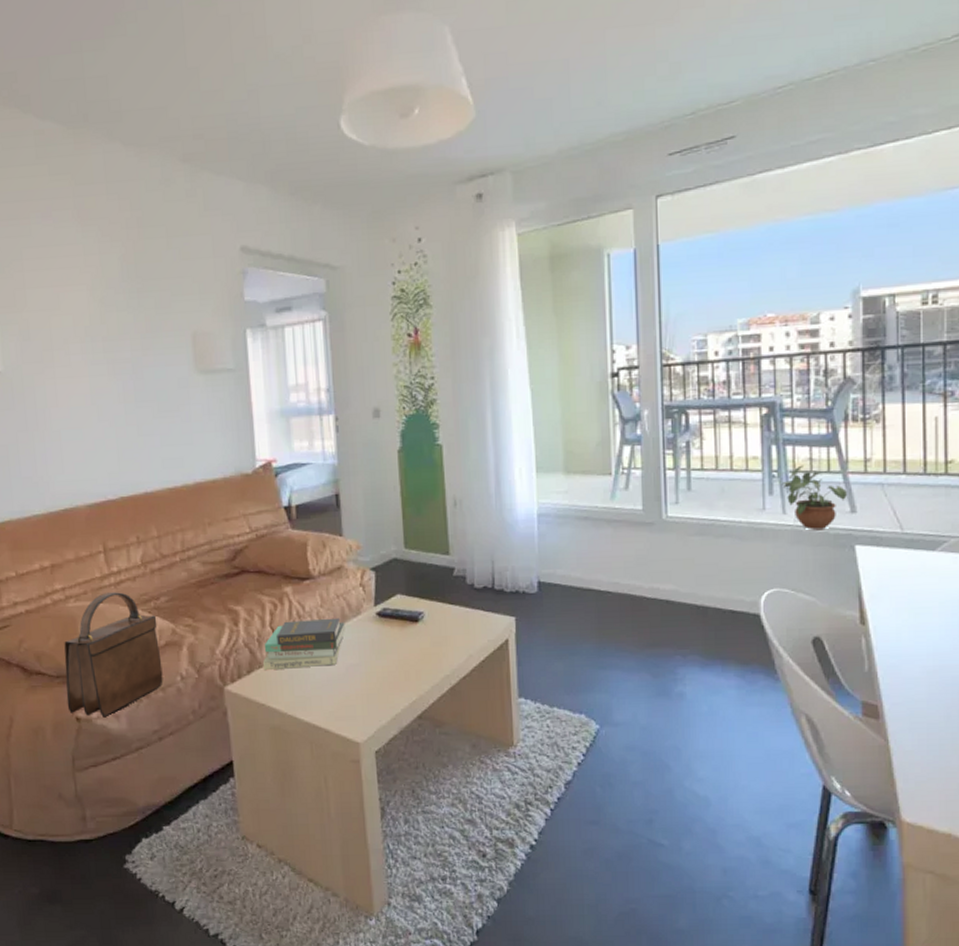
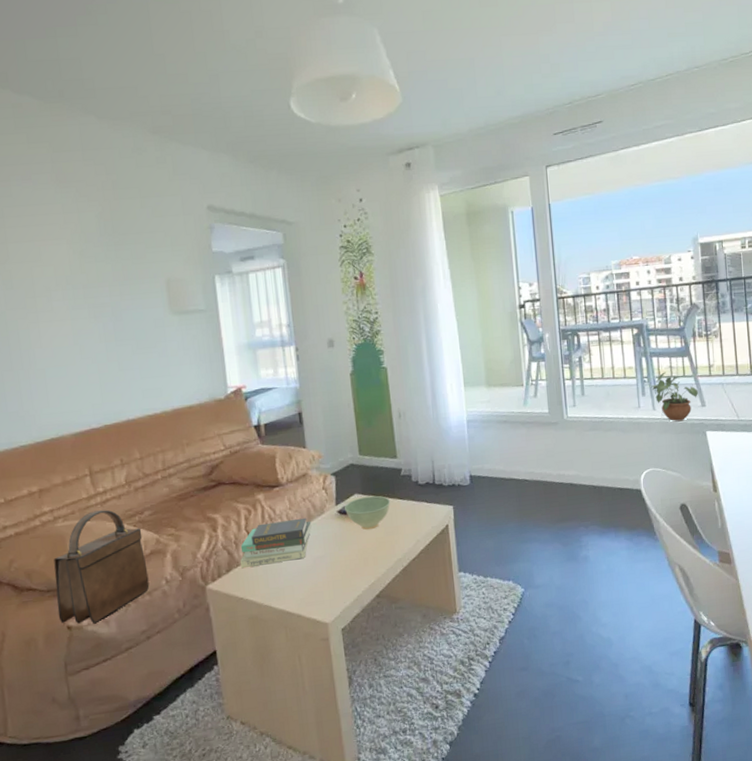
bowl: none [384,597,440,638] -> present [344,495,391,530]

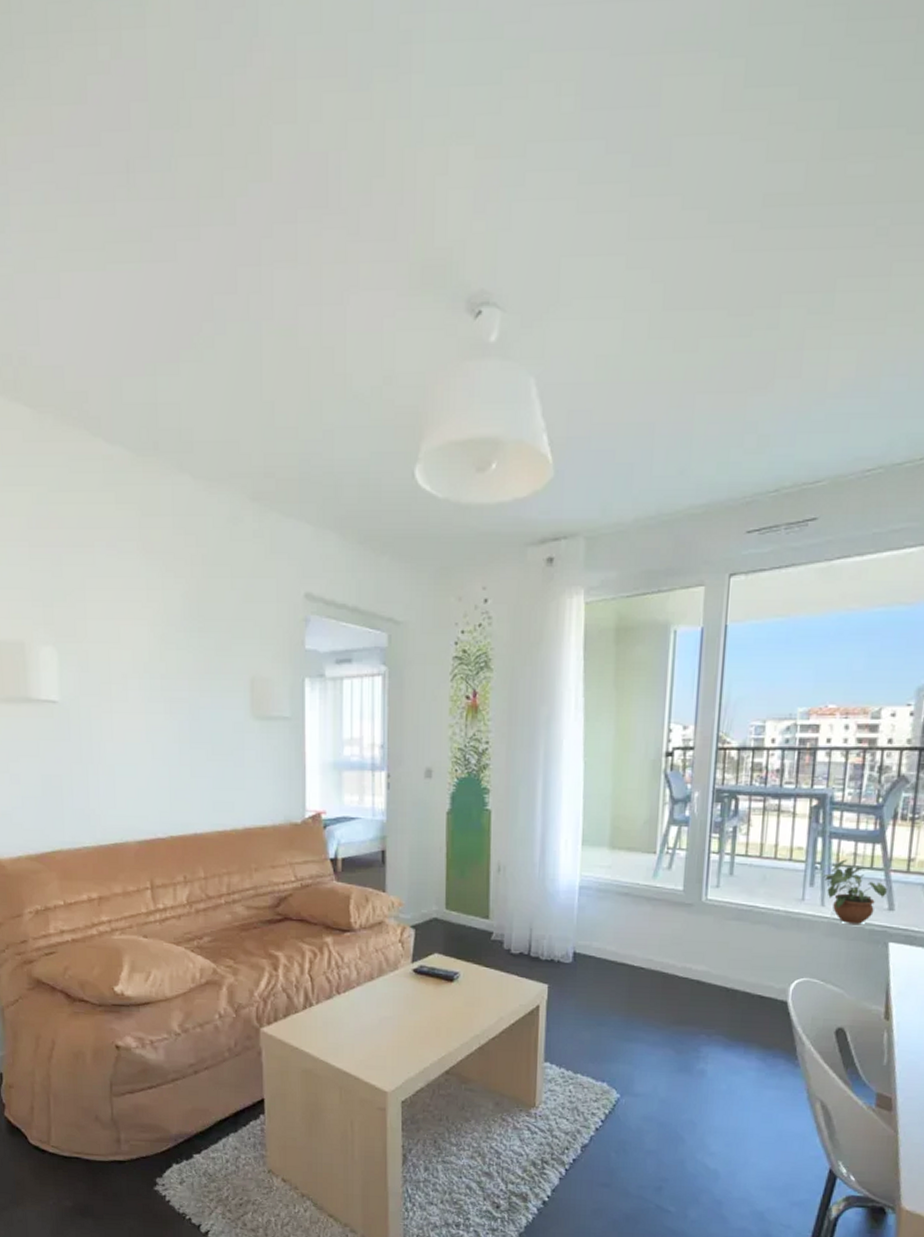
handbag: present [53,510,150,624] -> none [107,928,202,1048]
books: present [239,517,312,569] -> none [299,970,382,1016]
bowl: present [344,495,391,530] -> none [420,958,476,997]

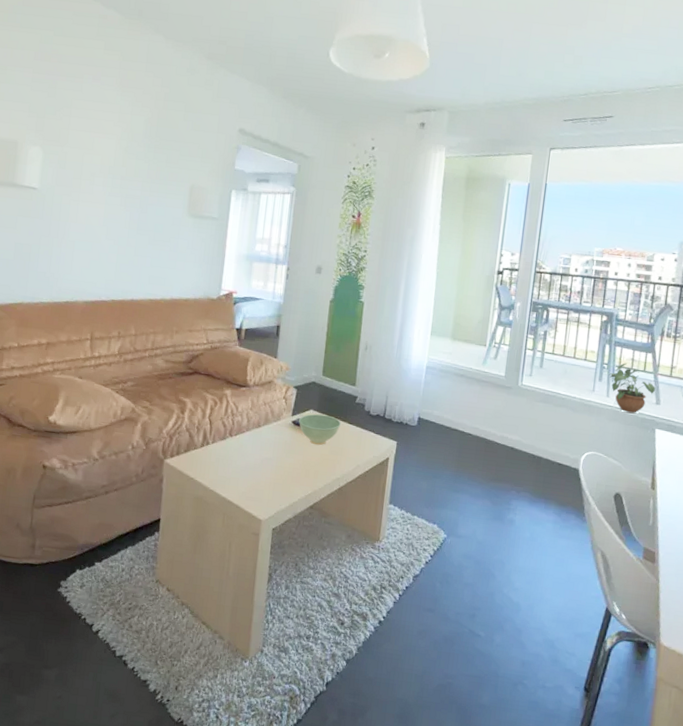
bowl: none [420,958,476,997] -> present [298,414,342,446]

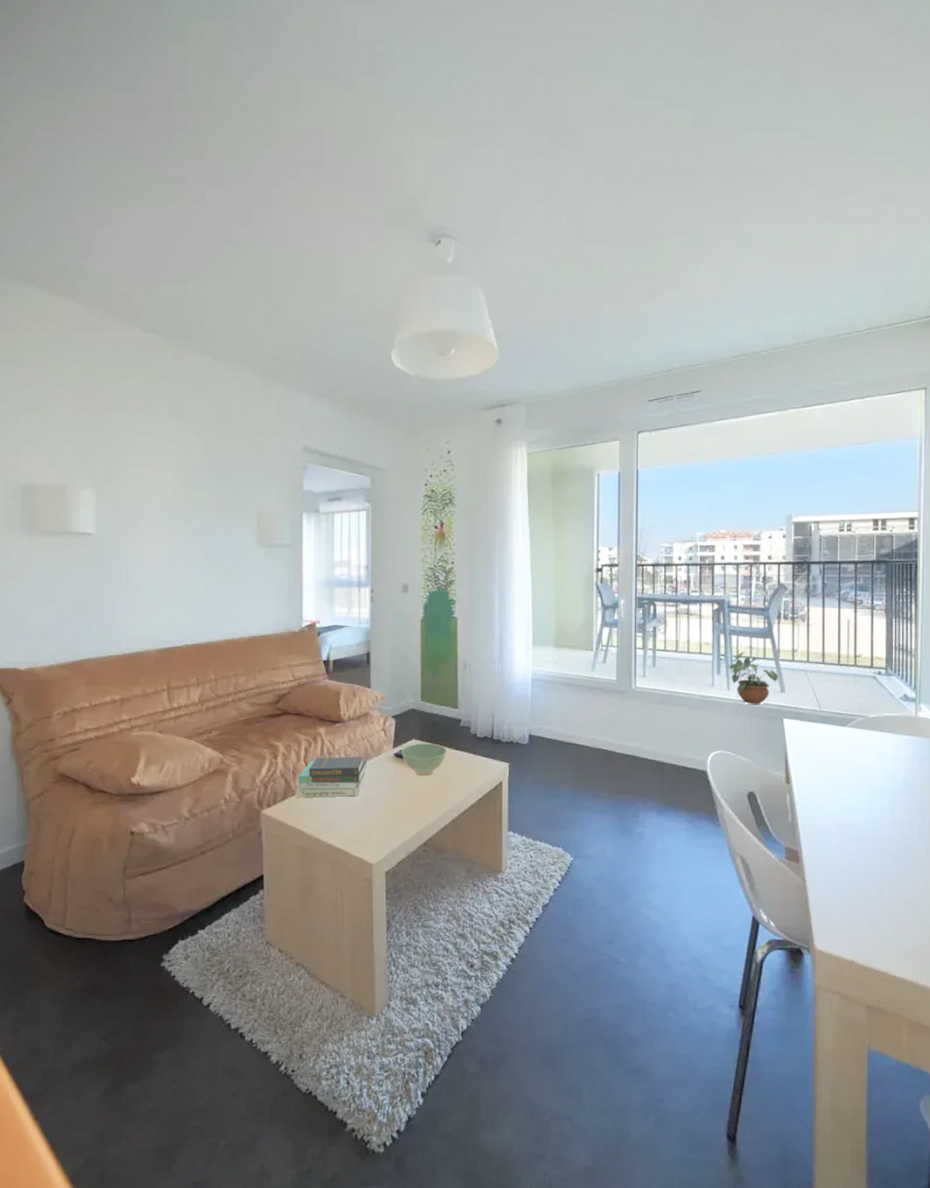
books: none [197,416,267,456] -> present [295,756,368,799]

